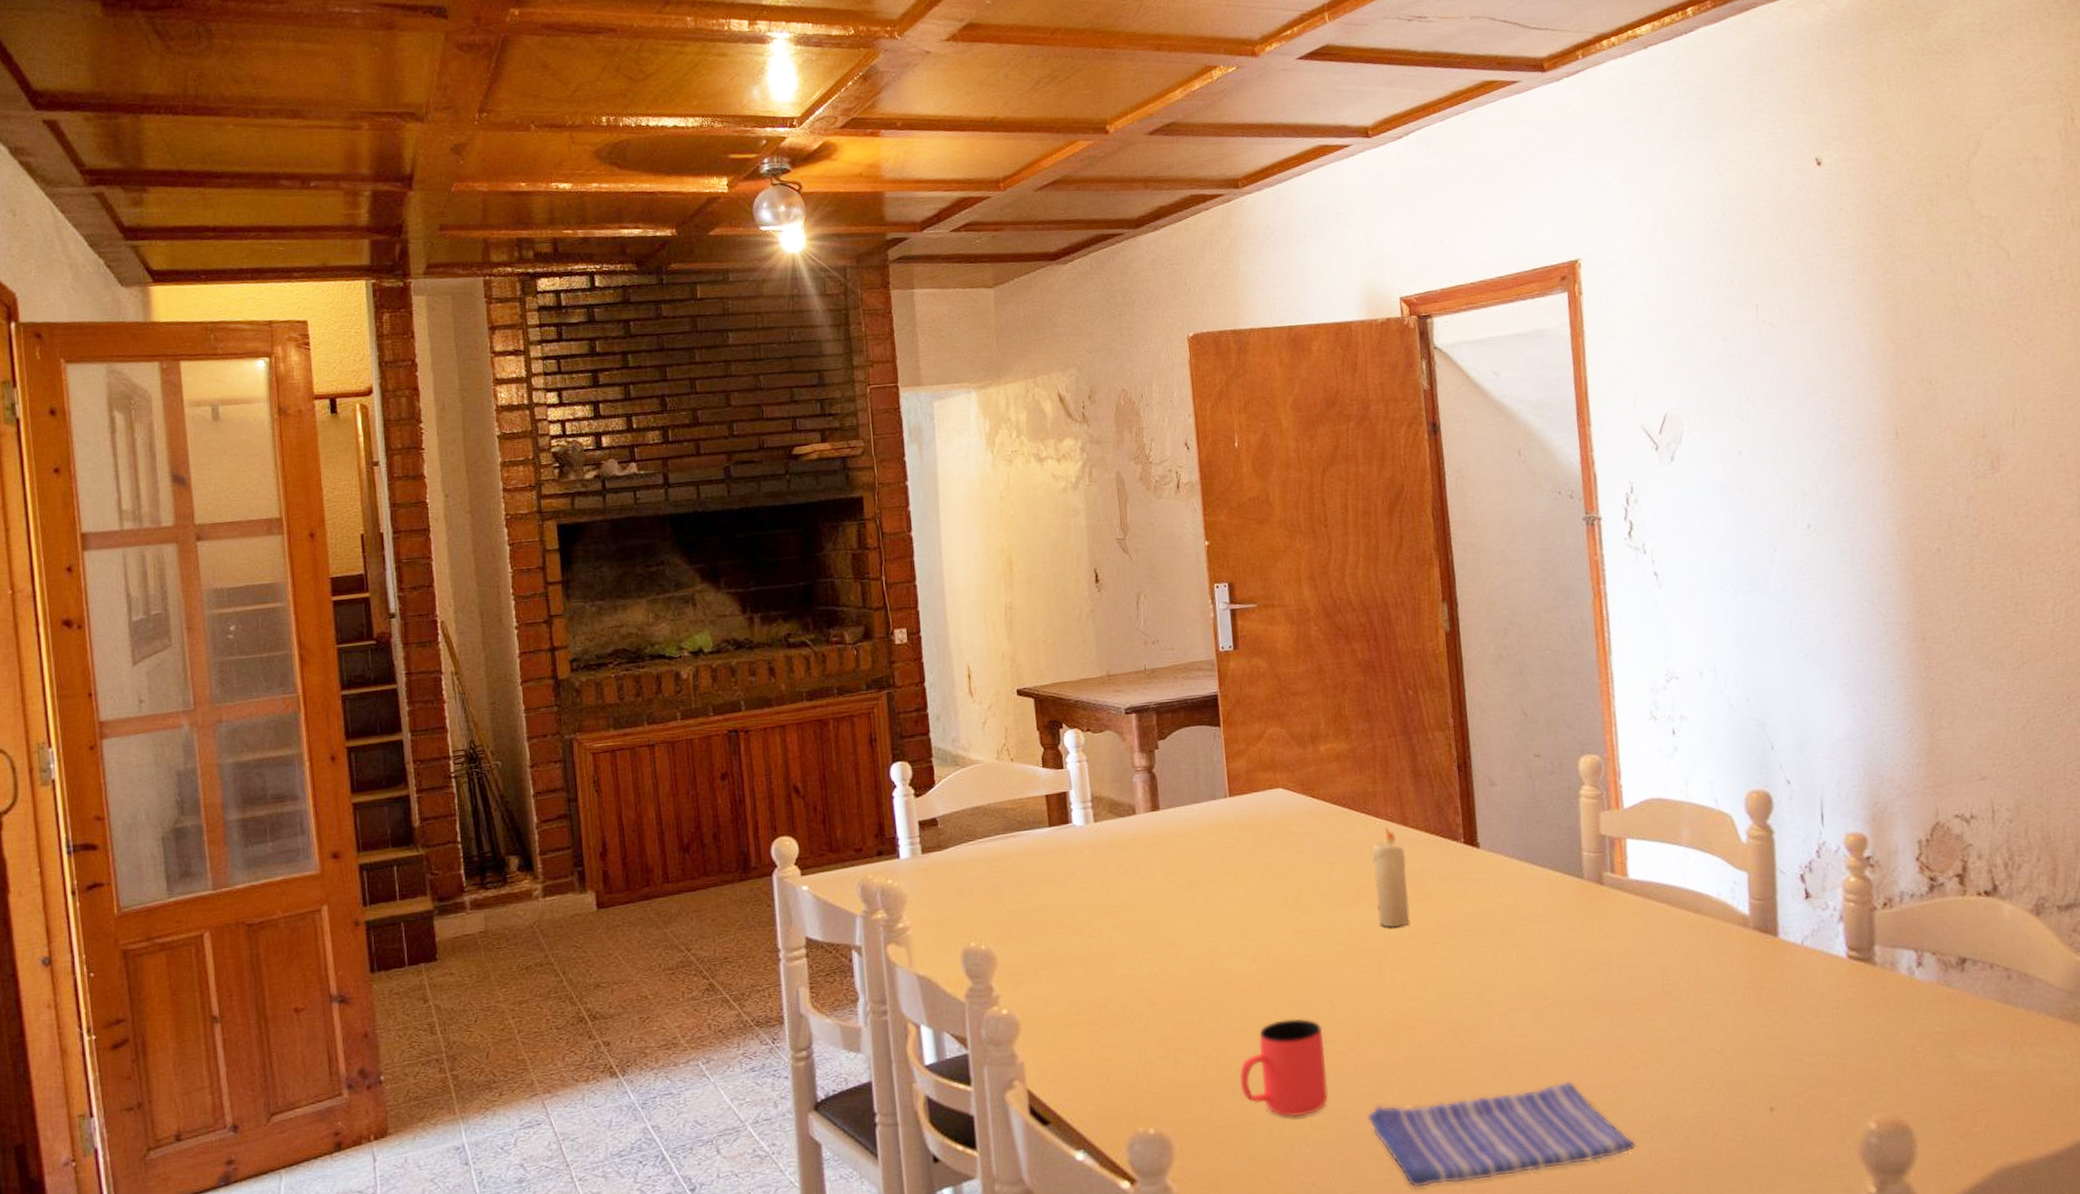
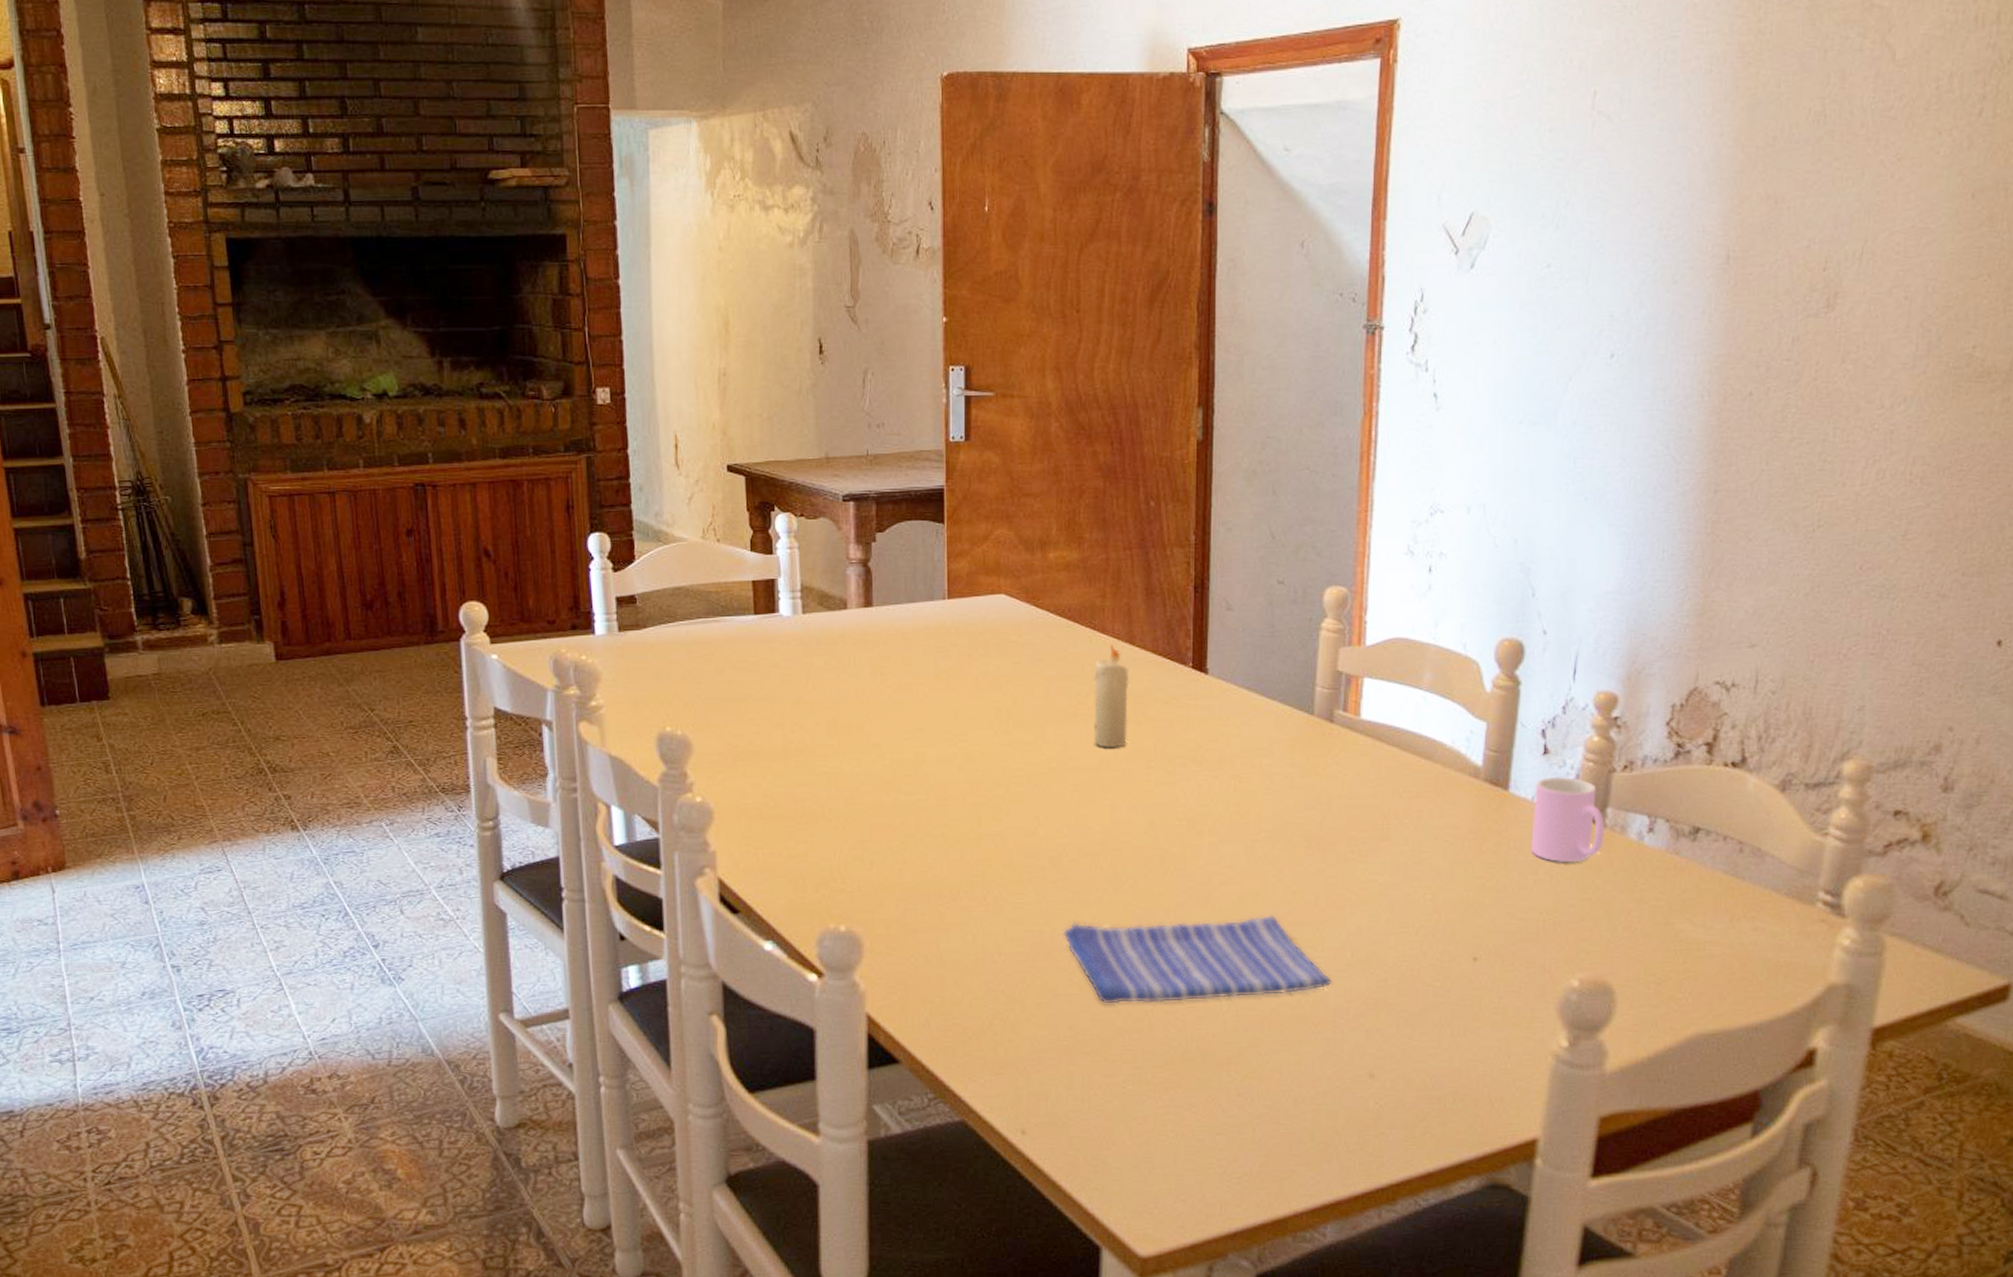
cup: present [1240,1018,1328,1118] -> none [936,831,1026,927]
cup: none [1803,918,1877,1005] -> present [1530,776,1605,863]

